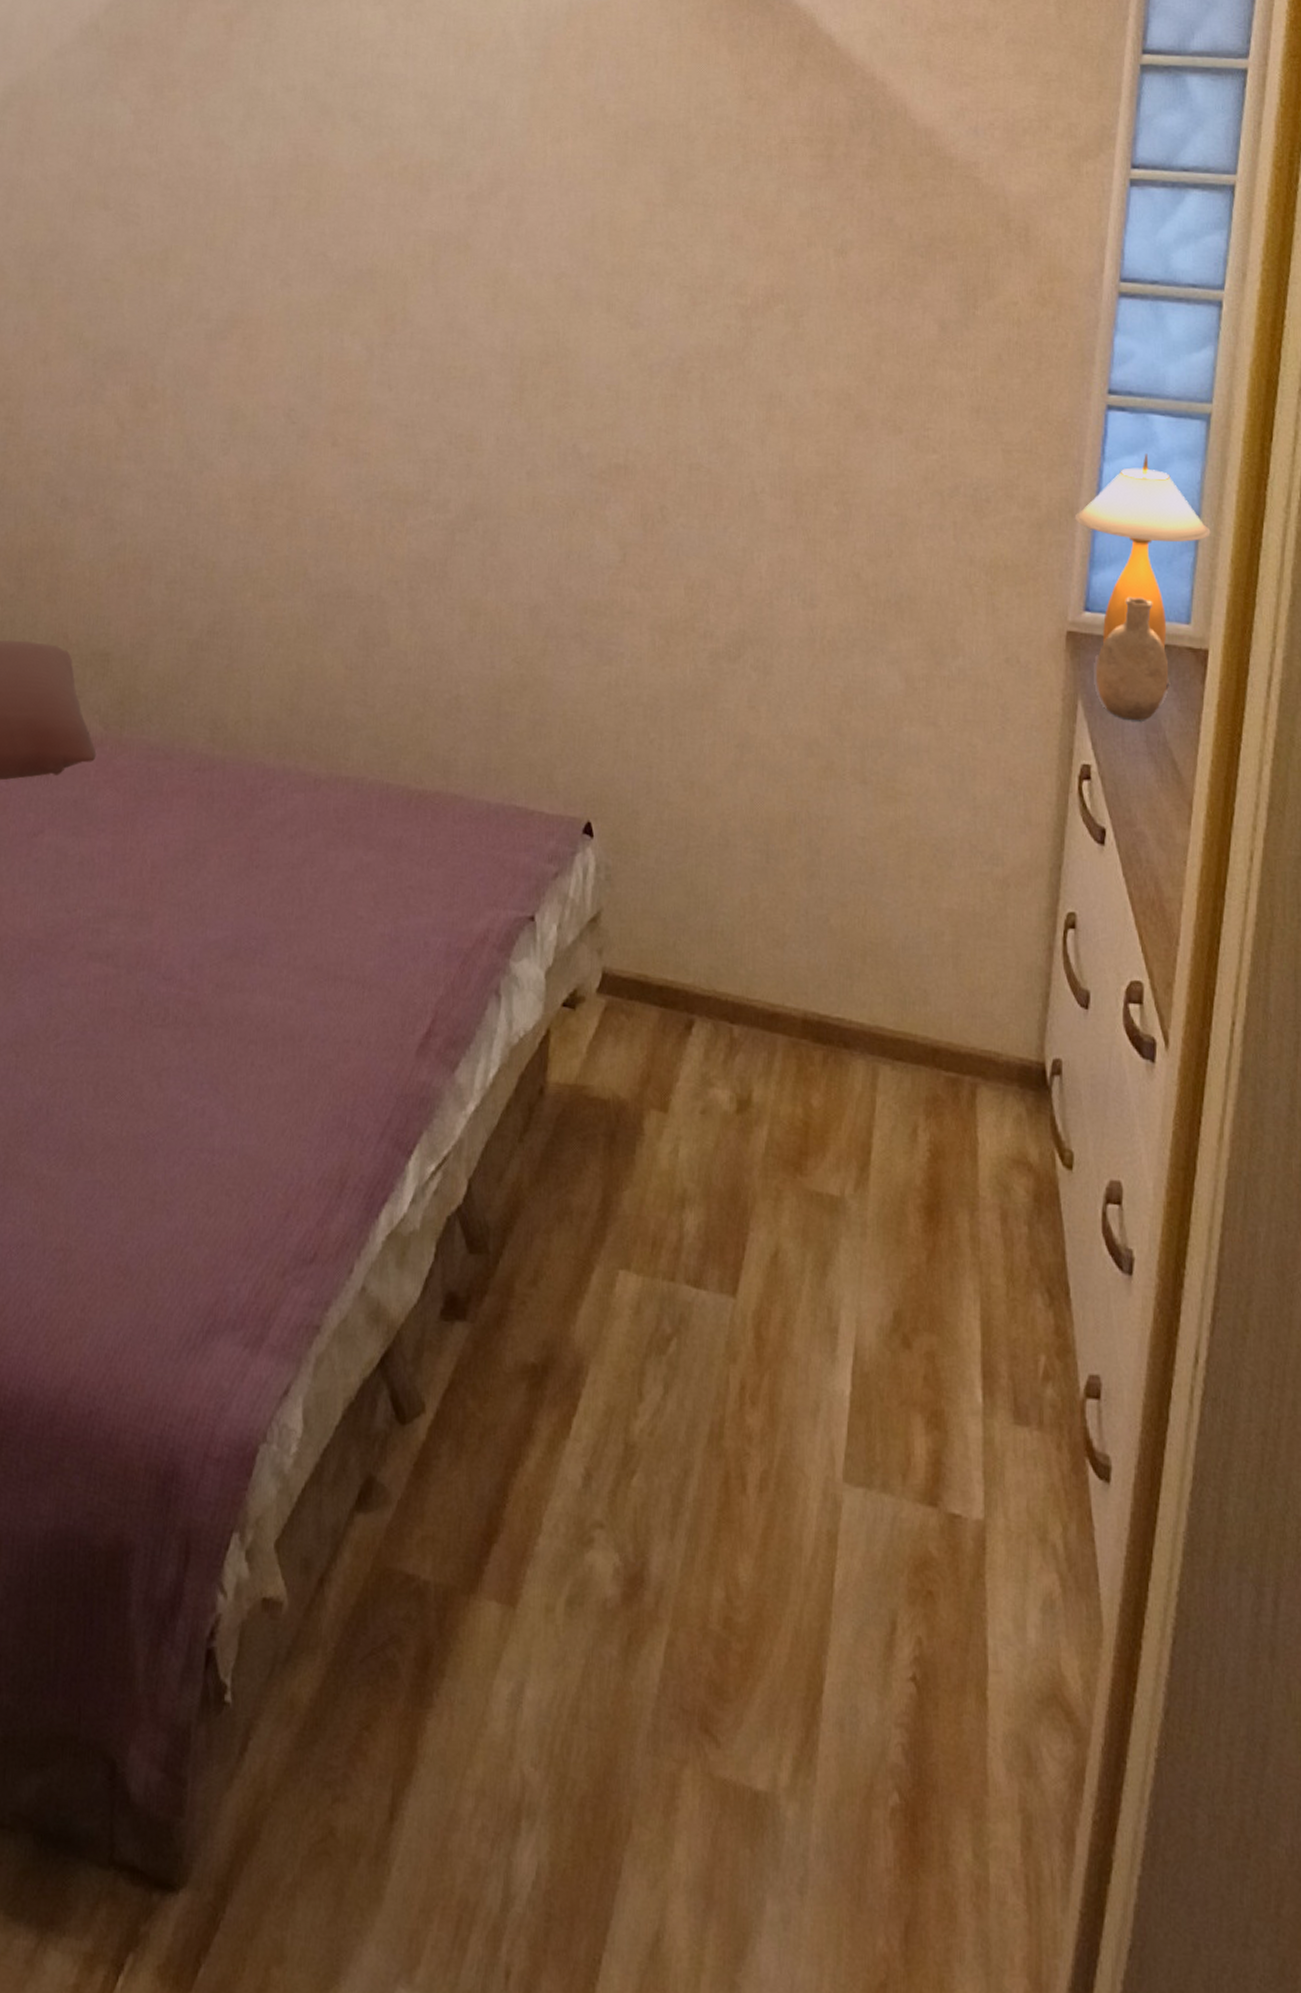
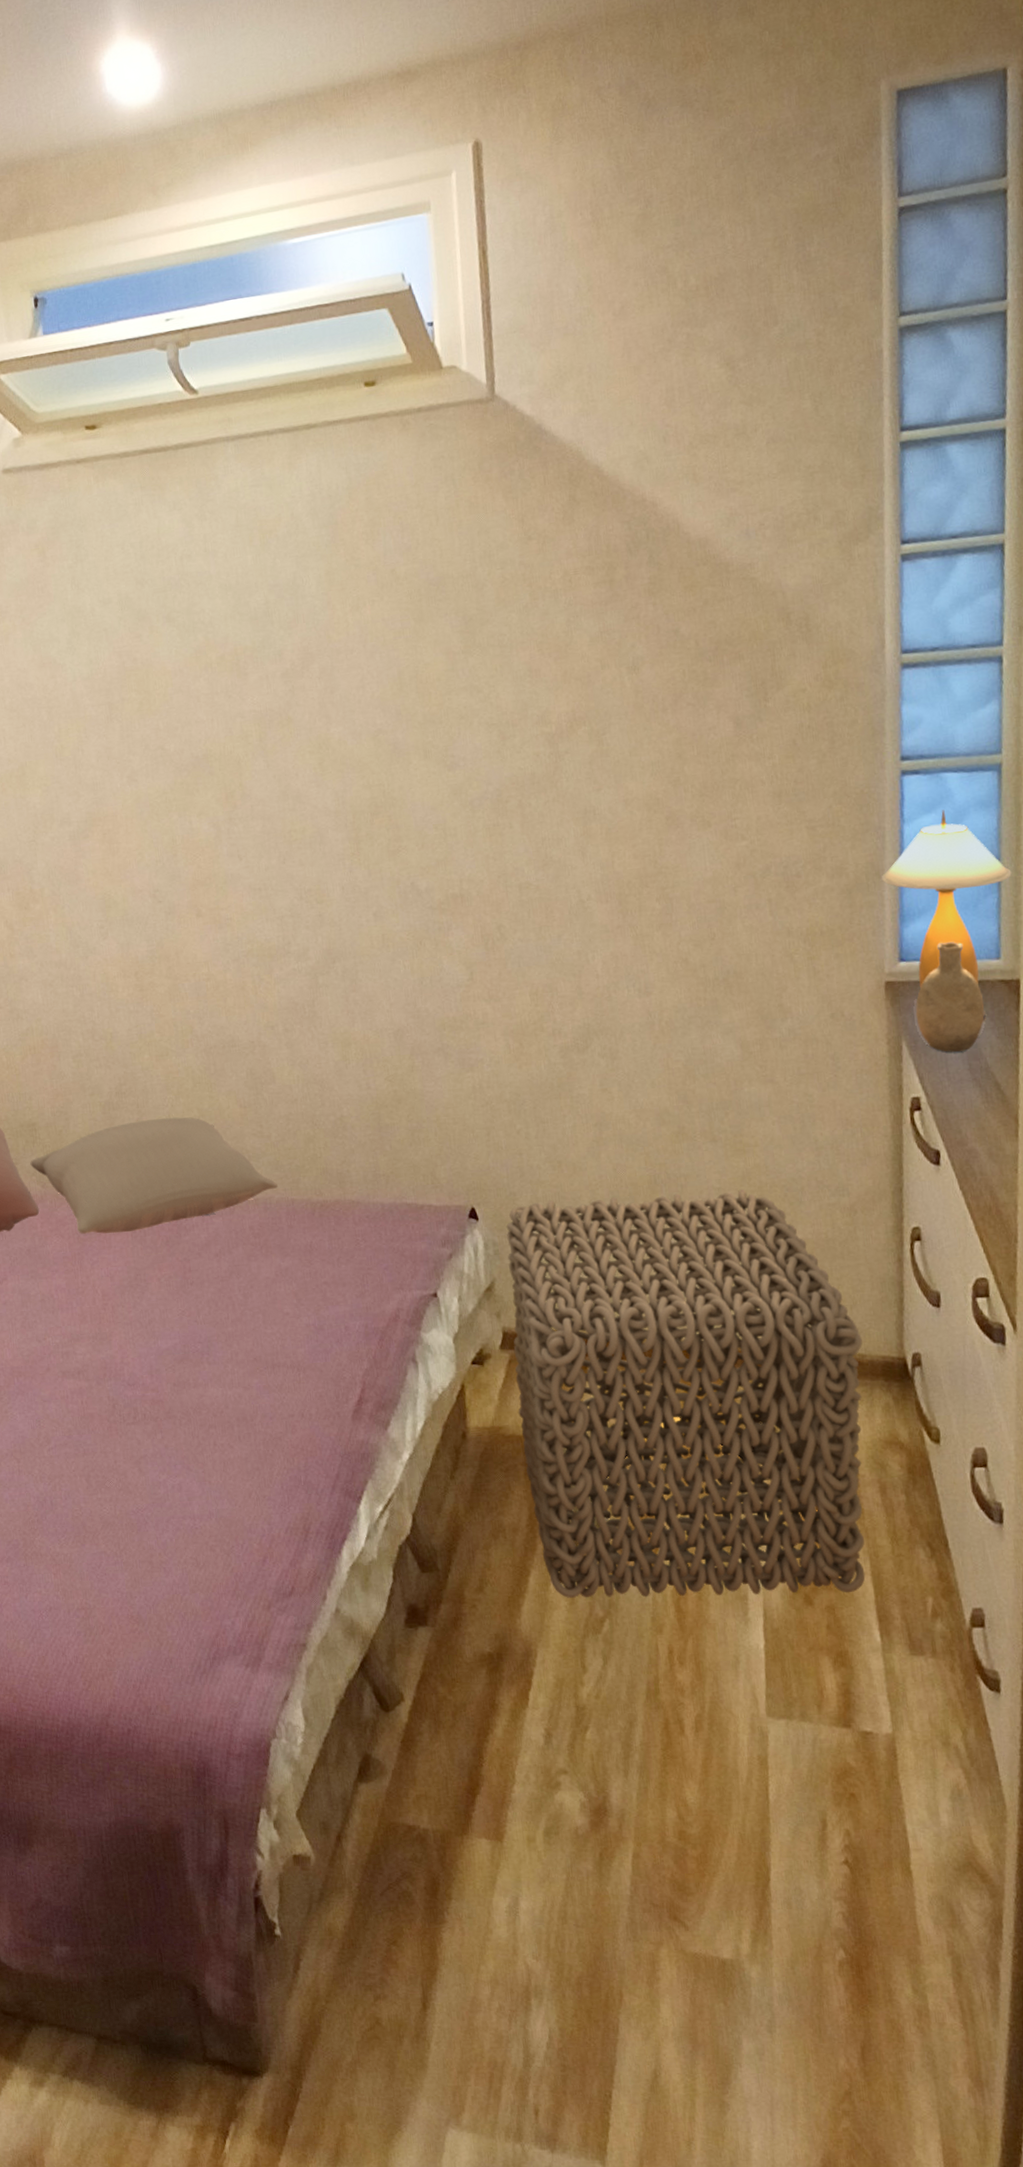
pillow: none [95,667,375,796] -> present [30,1117,279,1234]
pouf: none [606,825,1000,1339] -> present [506,1189,866,1598]

